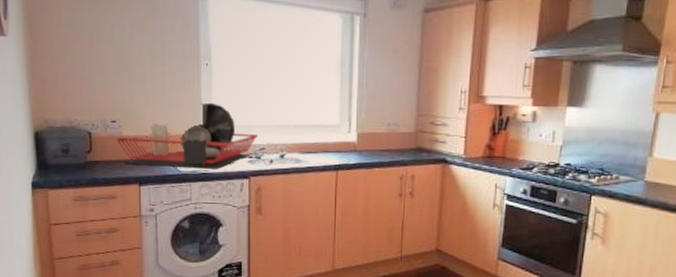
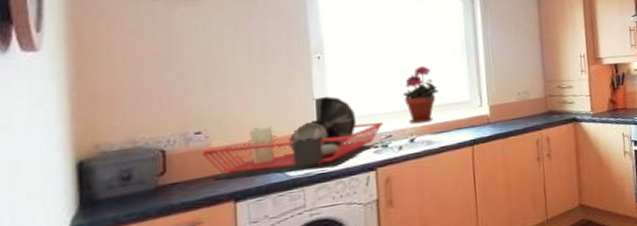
potted plant: none [277,83,310,141] -> present [403,66,439,125]

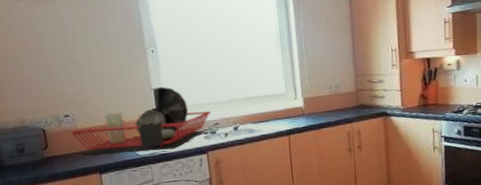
potted plant: present [403,66,439,125] -> none [226,59,257,114]

